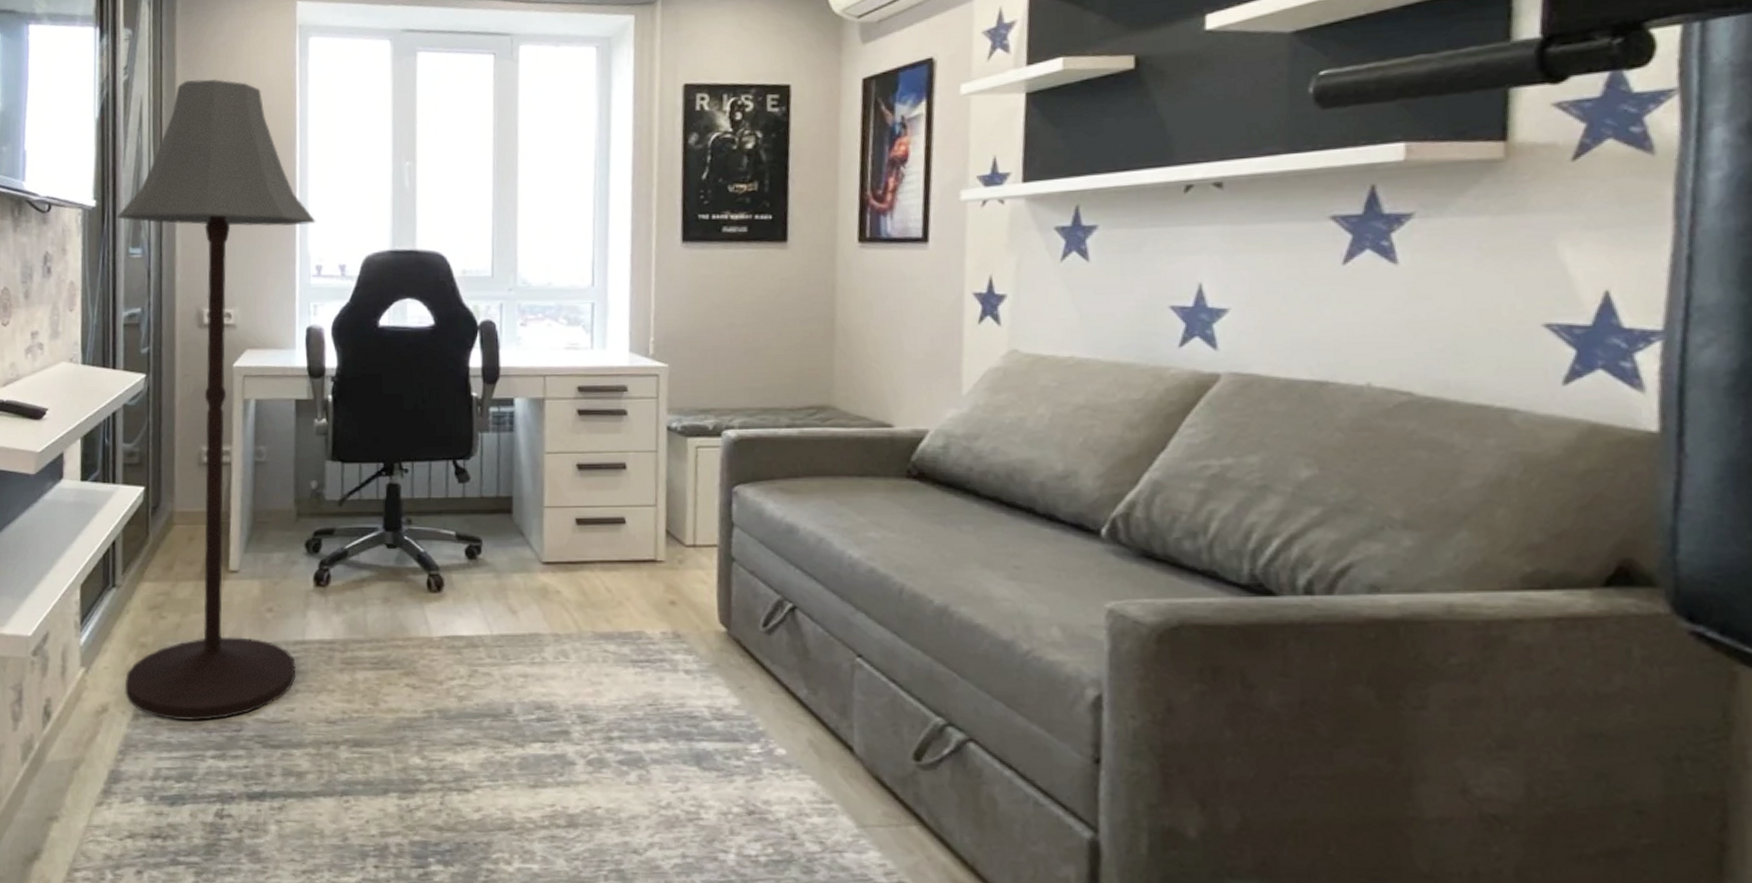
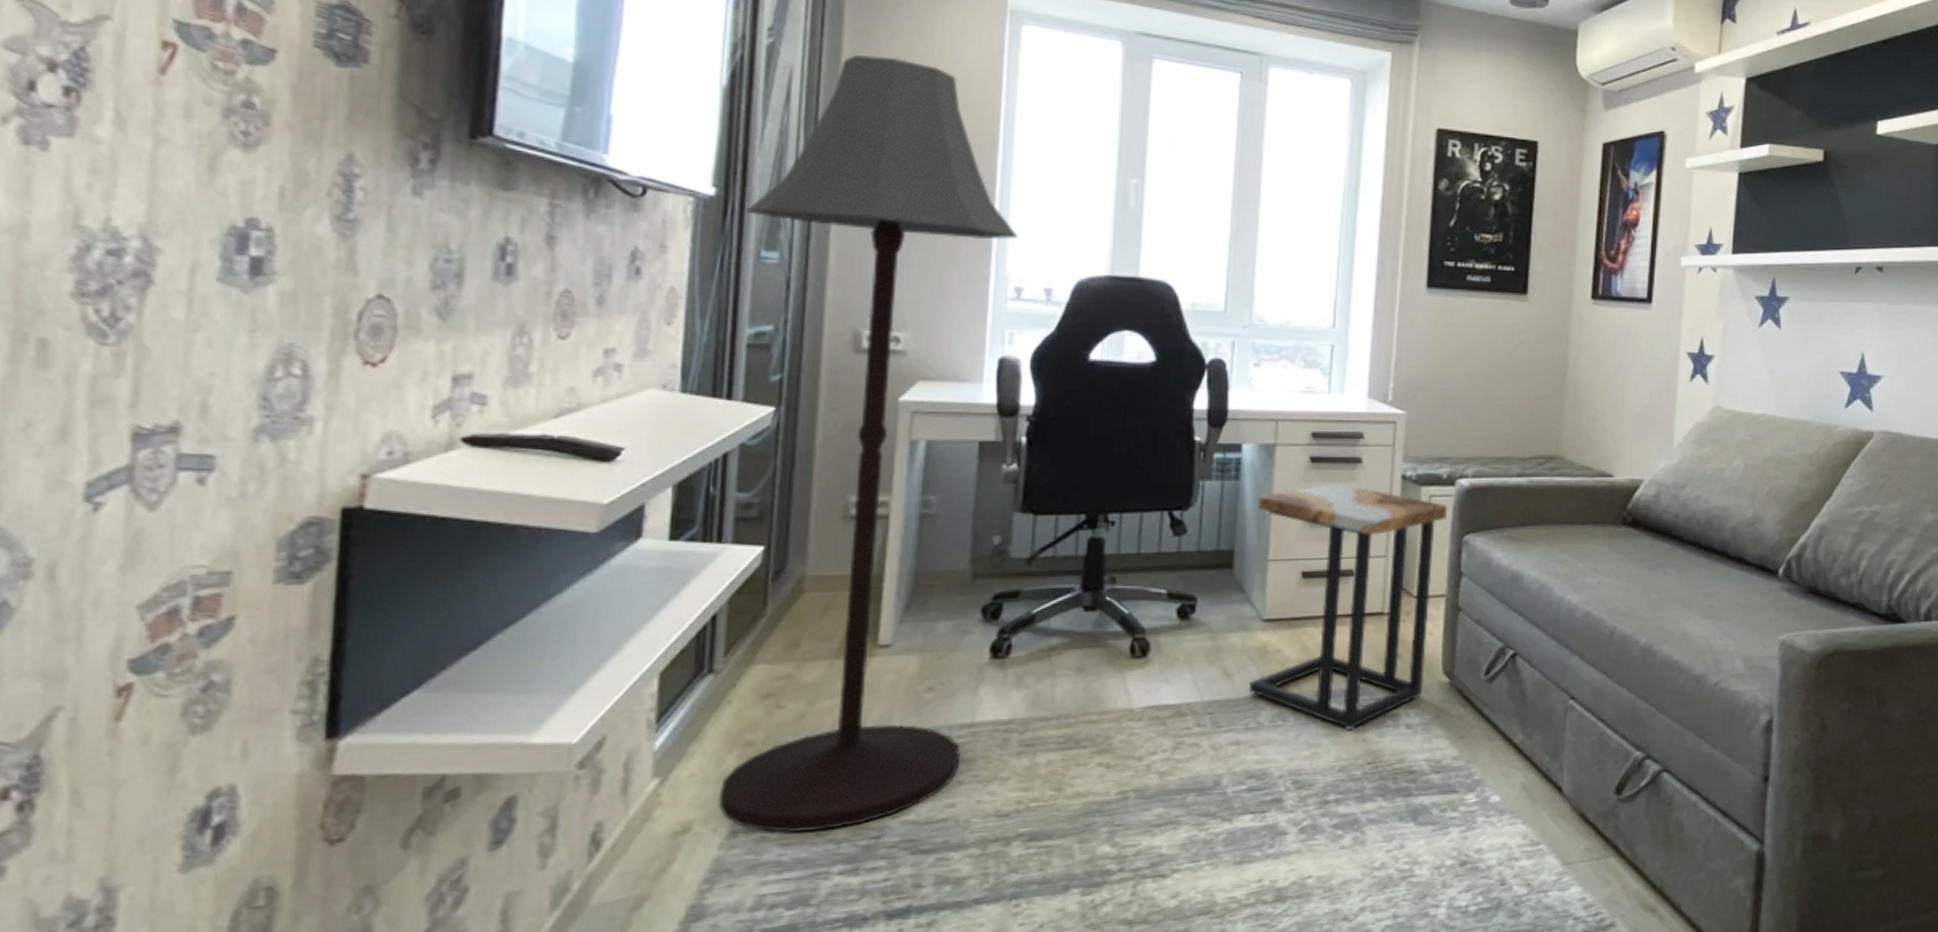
side table: none [531,435,716,671] -> present [1248,484,1448,730]

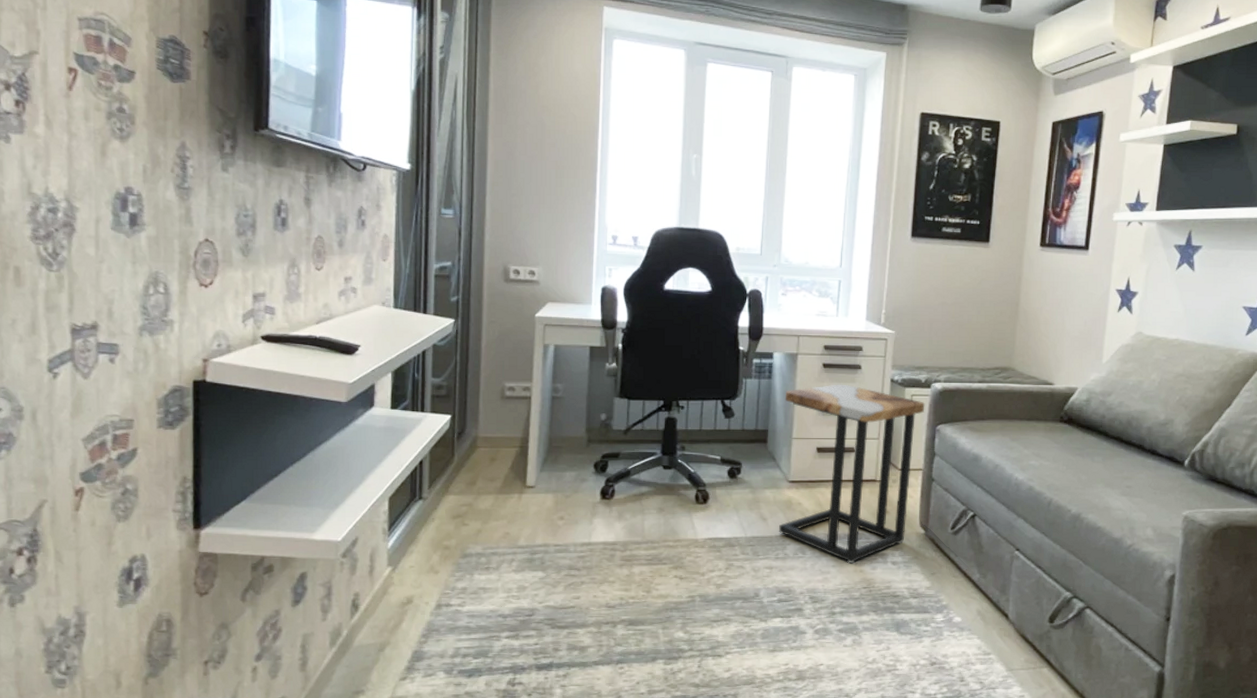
floor lamp: present [718,55,1018,833] -> none [429,66,614,609]

